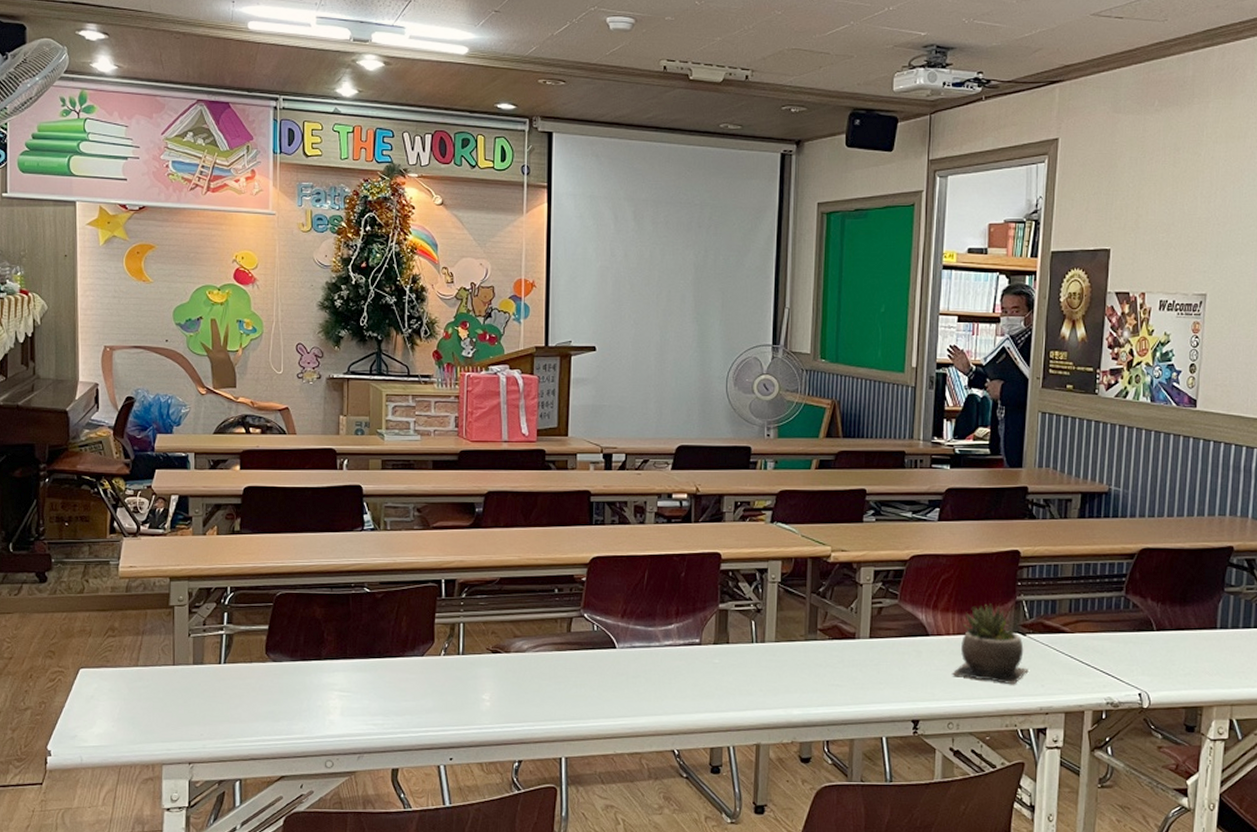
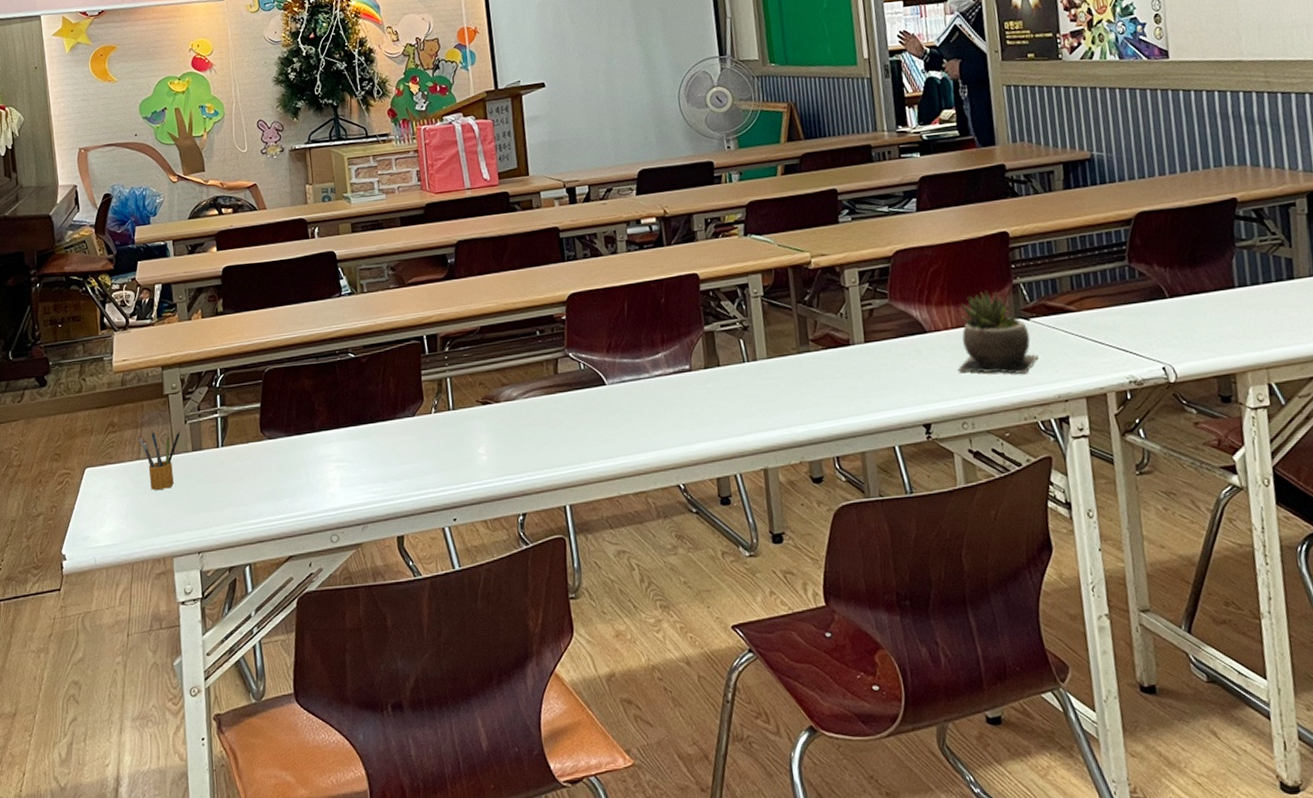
pencil box: none [138,638,183,698] -> present [137,429,181,490]

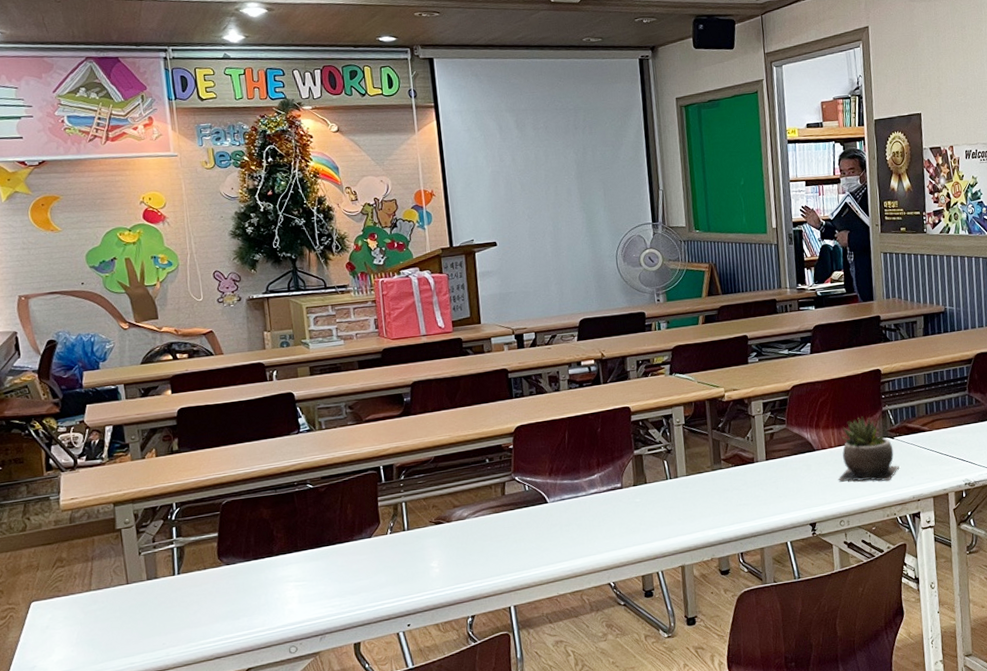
pencil box: present [137,429,181,490] -> none [88,560,135,618]

